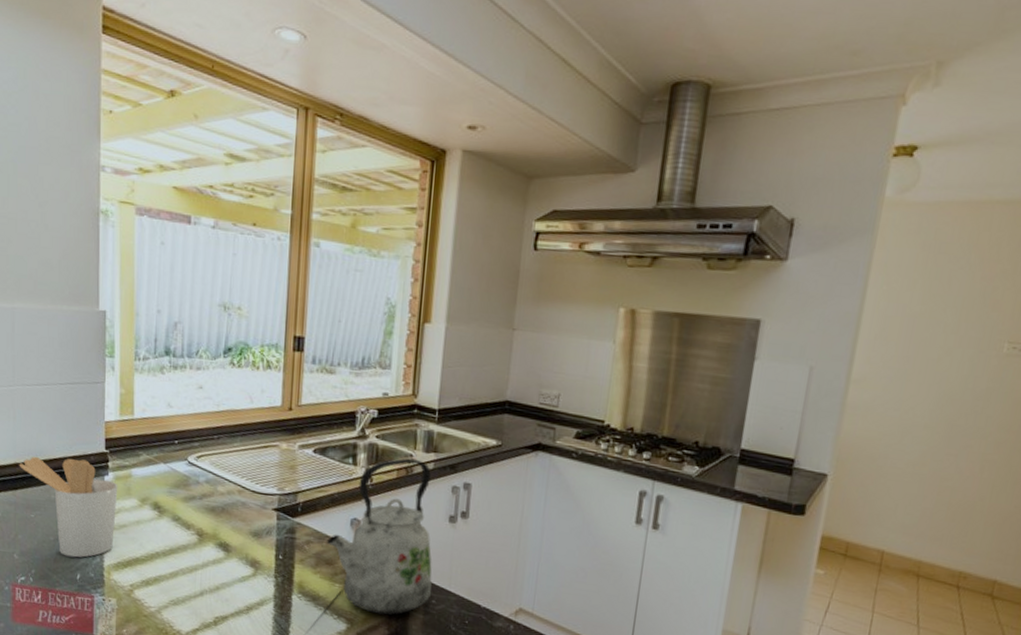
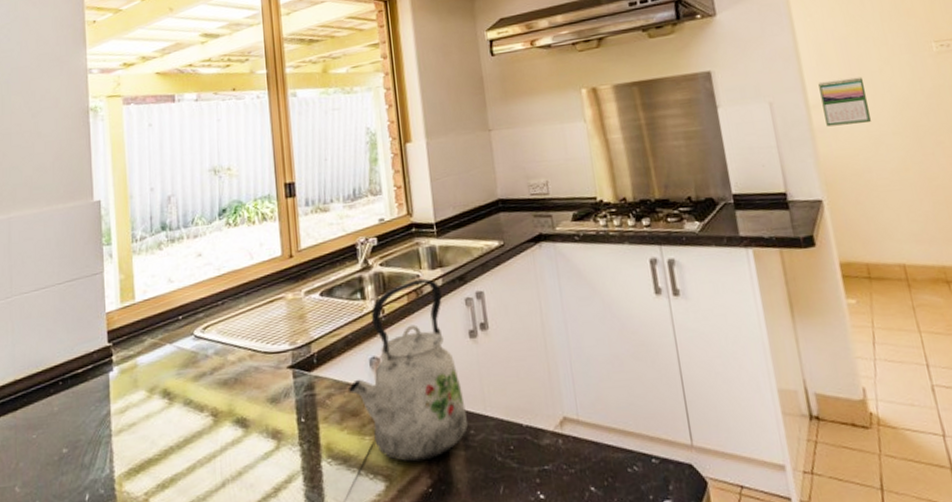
utensil holder: present [19,457,118,558] -> none [18,359,124,476]
calendar: none [860,357,917,411] -> present [818,77,871,127]

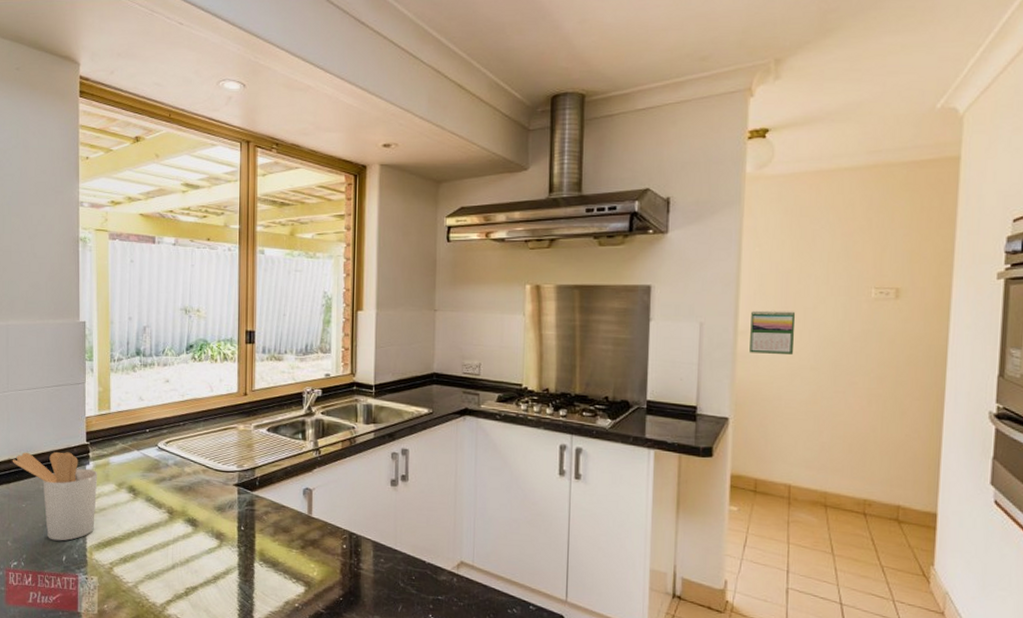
utensil holder: none [18,359,124,476] -> present [12,451,98,541]
kettle: present [347,278,468,462] -> none [282,430,379,576]

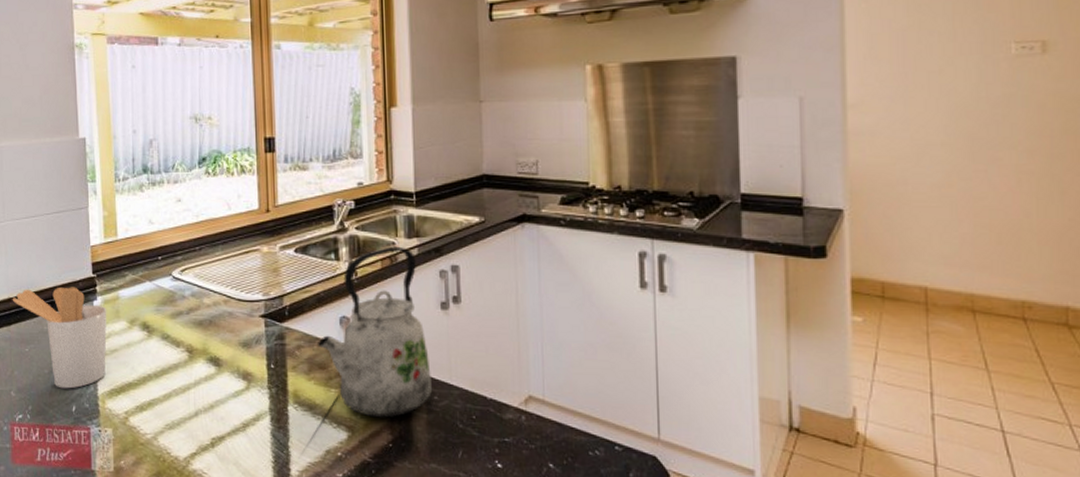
kettle: none [282,430,379,576] -> present [317,246,432,418]
calendar: present [750,310,796,356] -> none [862,76,919,130]

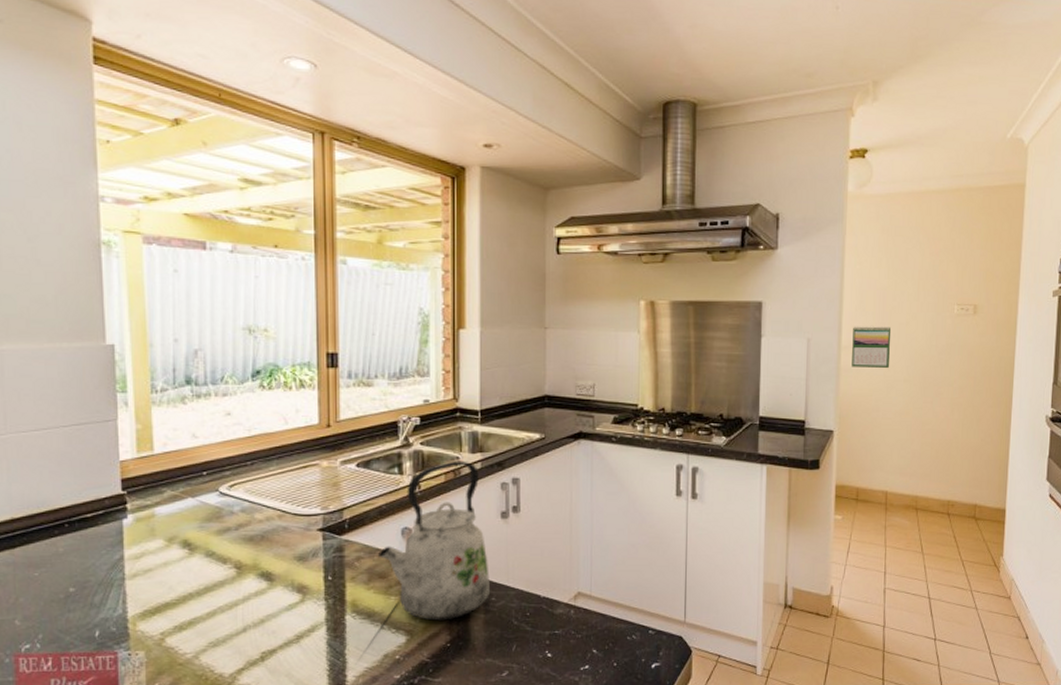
utensil holder: present [12,286,107,389] -> none [16,505,140,614]
calendar: none [862,76,919,130] -> present [852,326,892,369]

